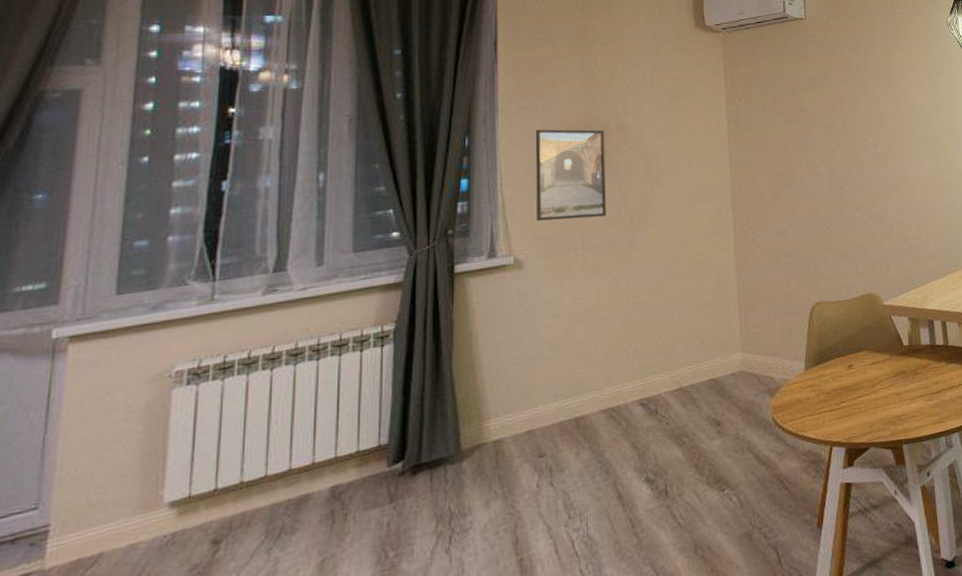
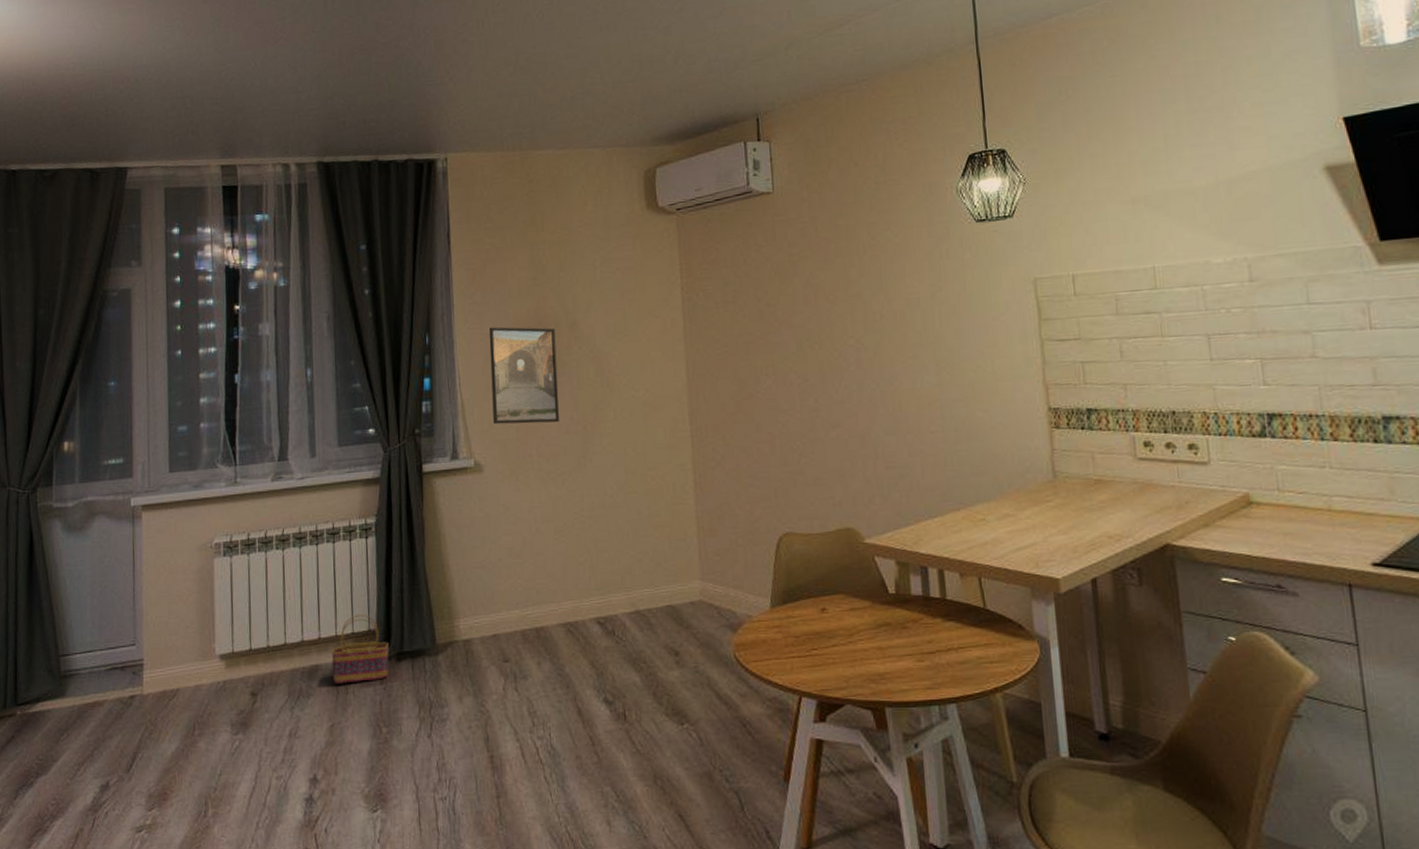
basket: none [327,429,403,512] -> present [331,614,389,684]

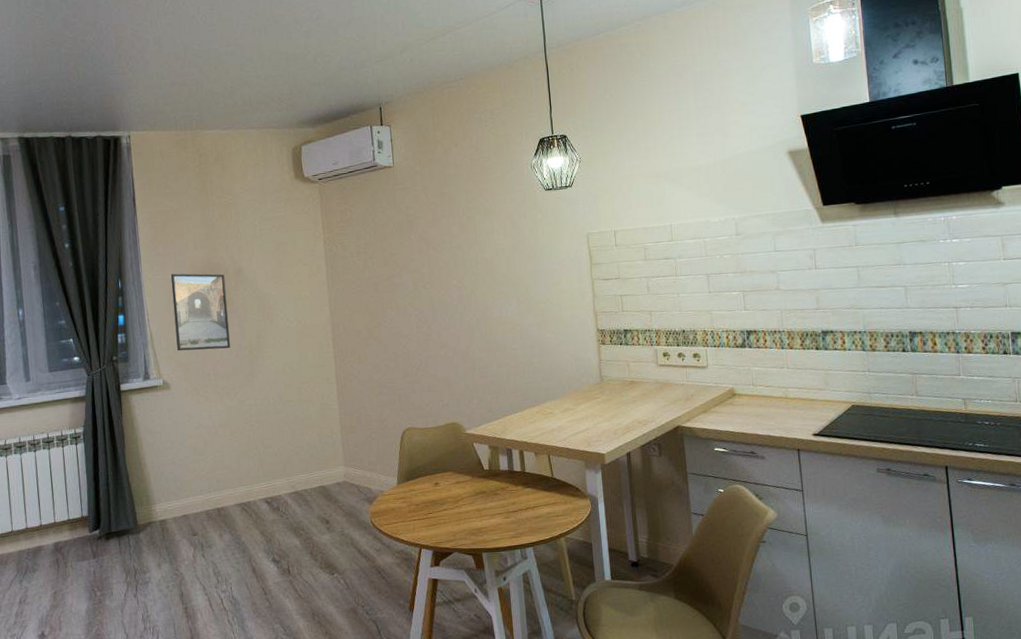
basket: present [331,614,389,684] -> none [51,505,100,560]

